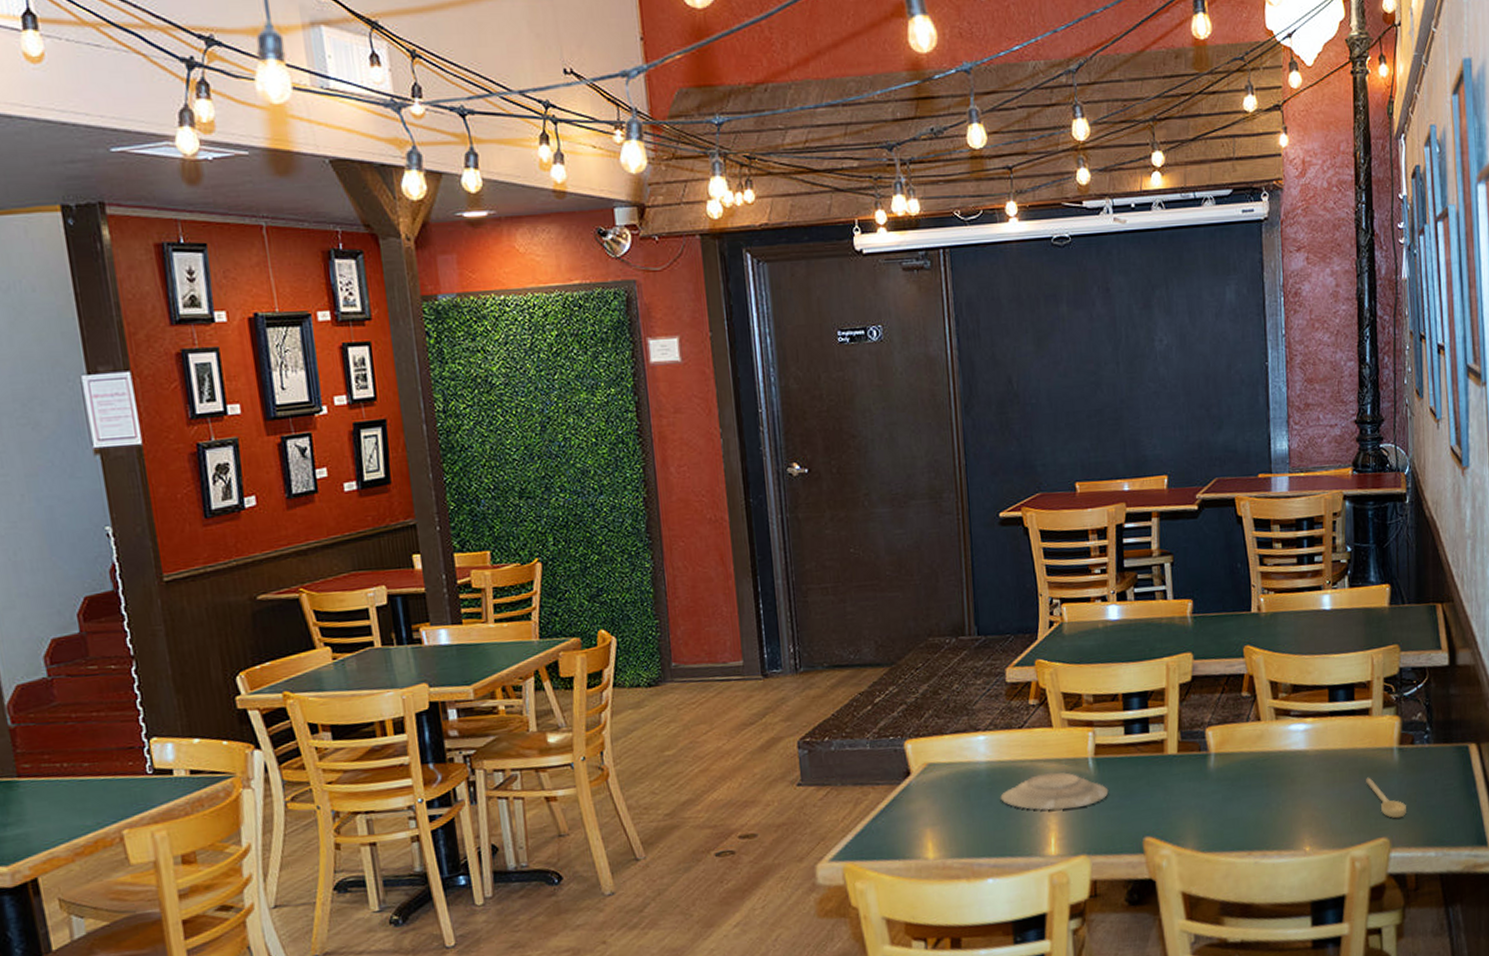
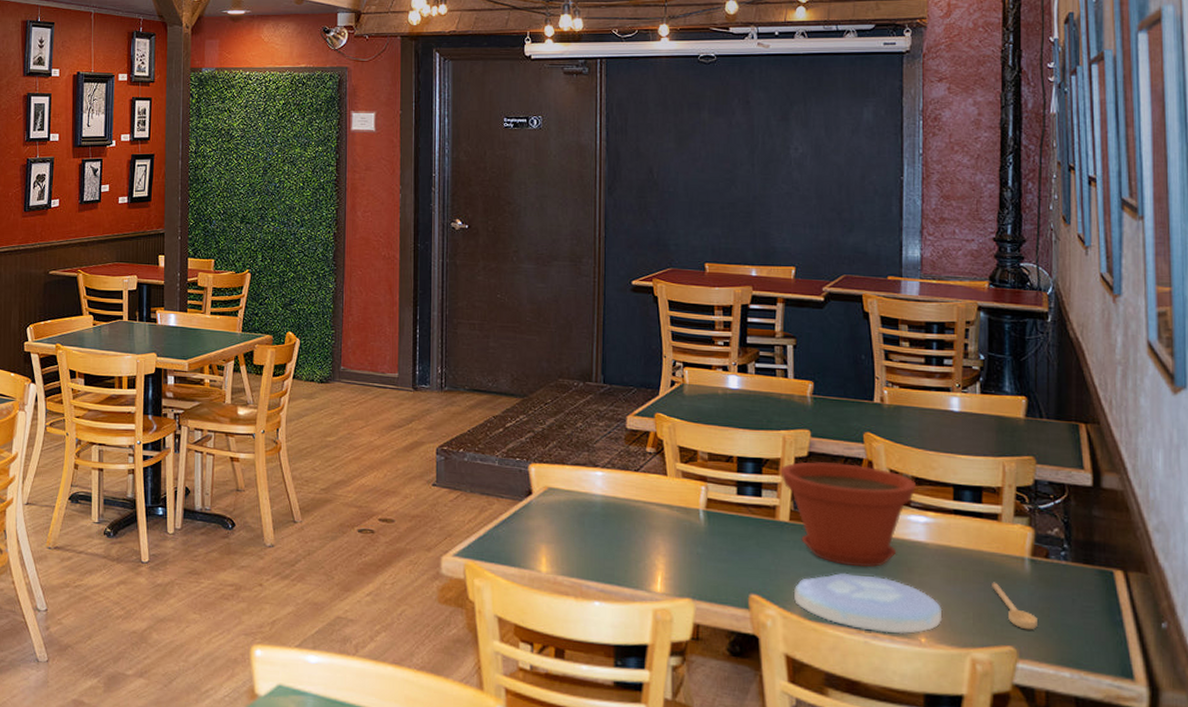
plate: present [1000,772,1109,811] -> none [612,516,717,553]
plant pot: none [1166,681,1294,789] -> present [780,461,916,567]
plate: none [1185,793,1324,851] -> present [793,572,943,634]

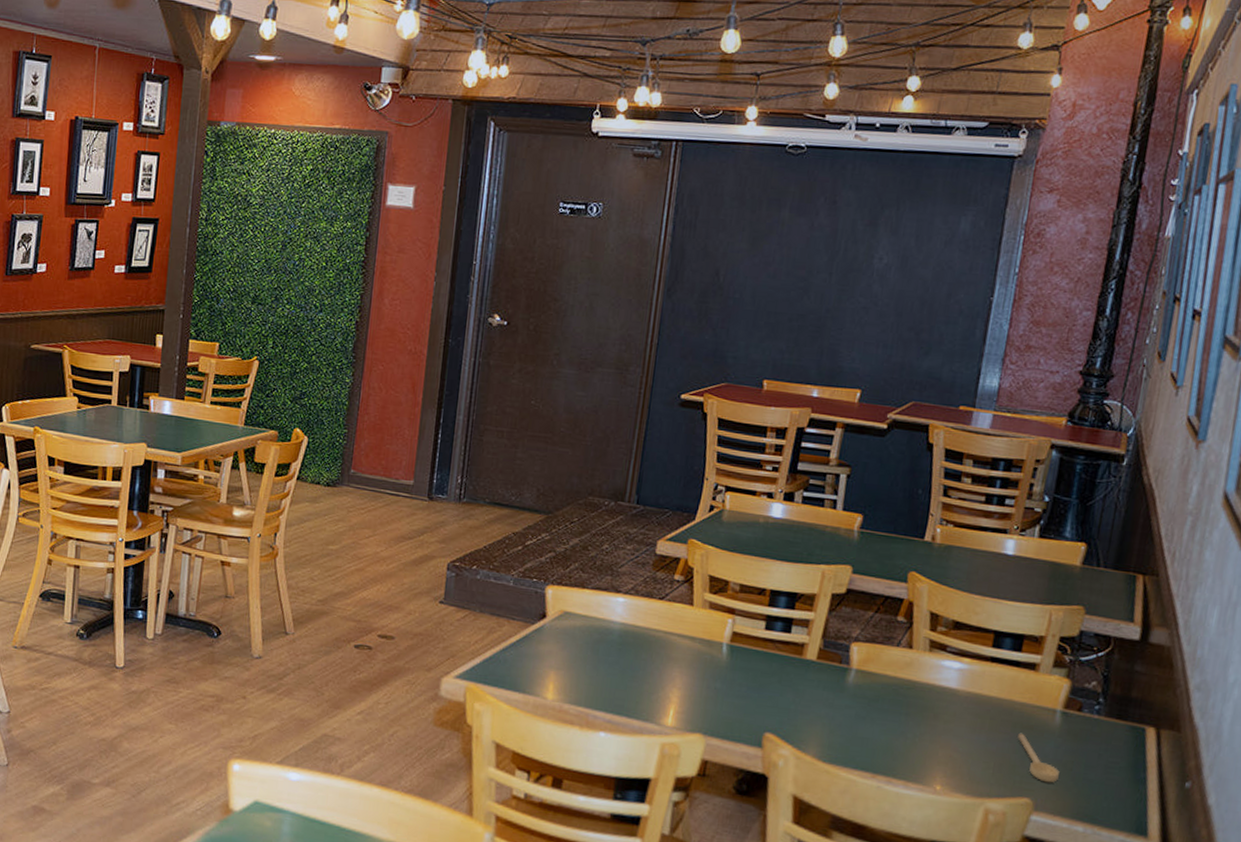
plant pot: present [780,461,916,567] -> none [814,598,956,711]
plate: present [793,572,943,634] -> none [810,715,963,781]

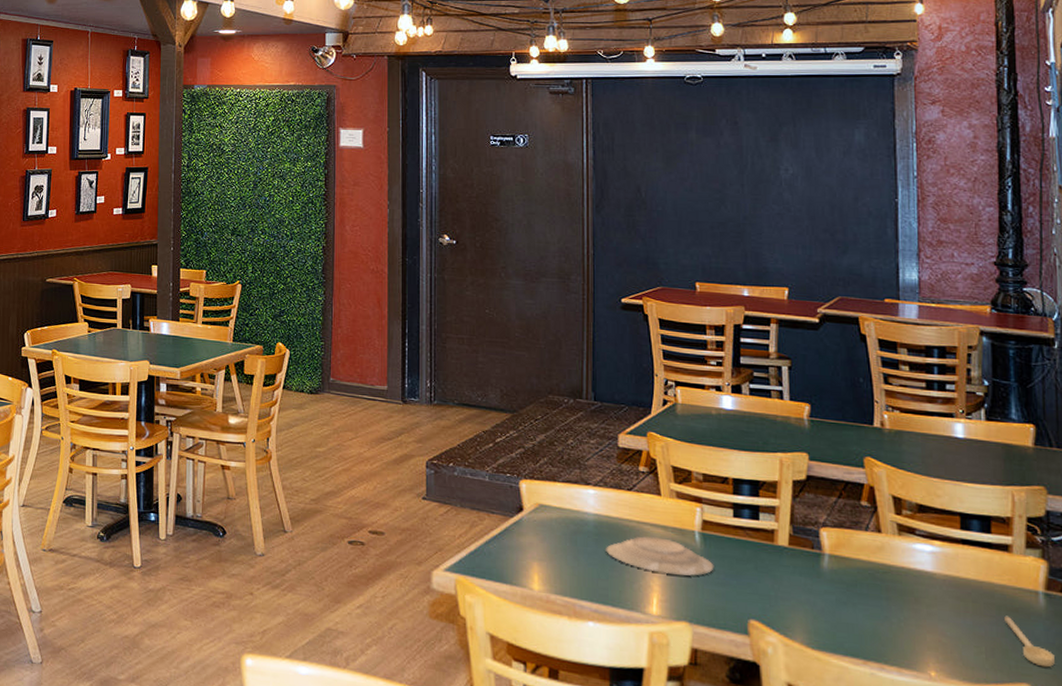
plate: none [628,647,738,688] -> present [606,536,714,576]

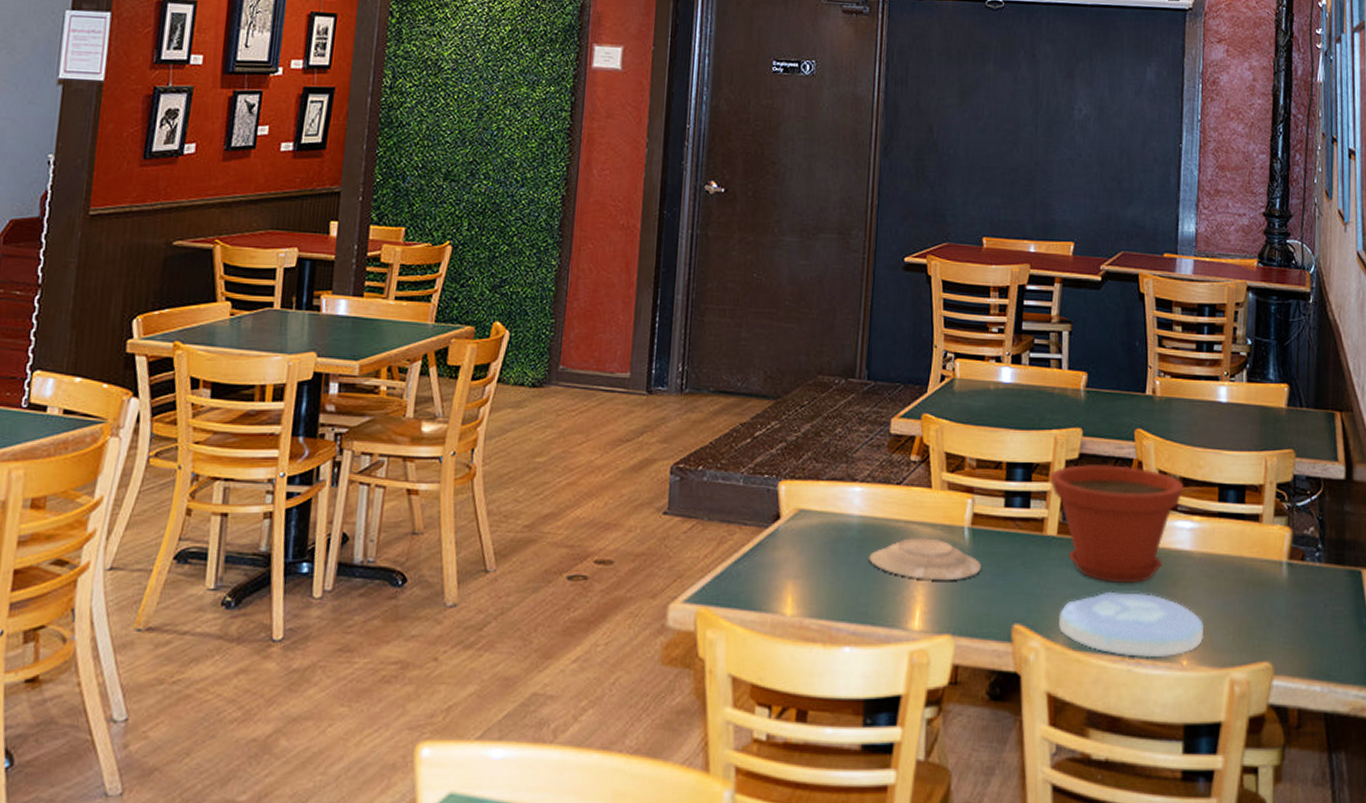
plant pot: none [778,485,920,596] -> present [1050,465,1183,582]
plate: none [794,601,953,667] -> present [1058,591,1205,658]
spoon: present [1004,615,1055,668] -> none [1251,591,1292,642]

